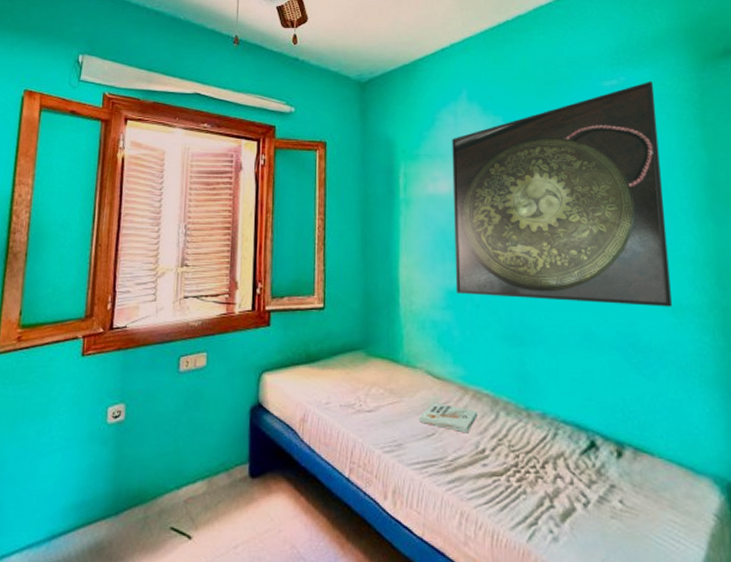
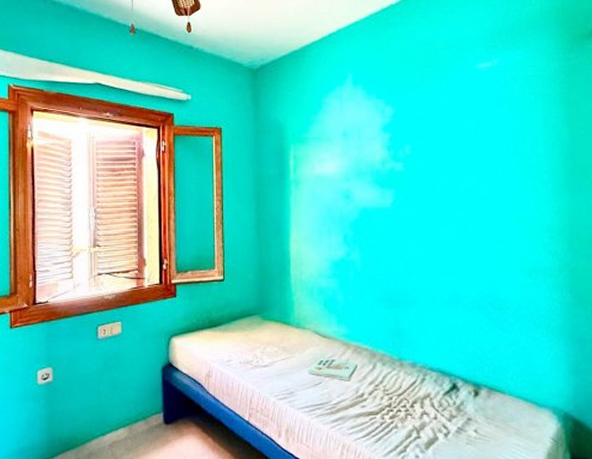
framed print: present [452,80,672,307] -> none [338,62,528,270]

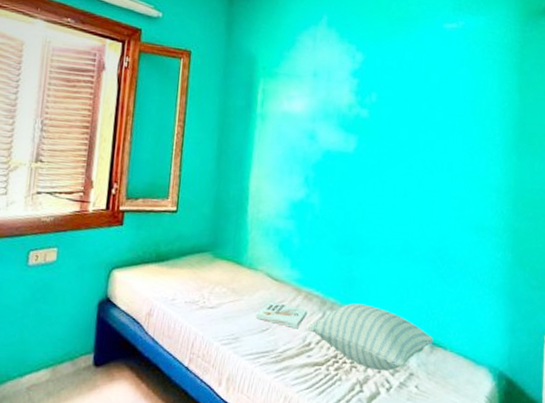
pillow: none [360,354,490,418] -> present [308,303,434,371]

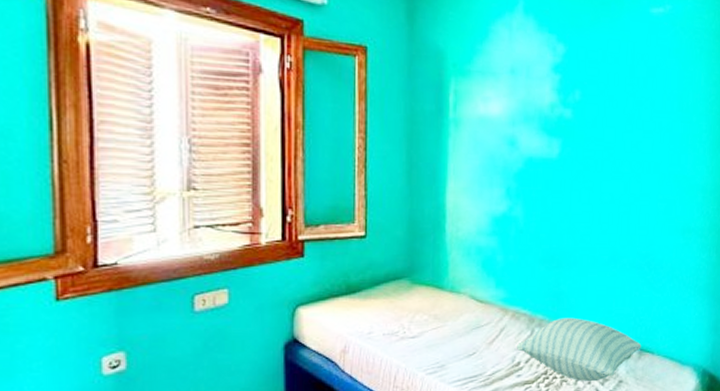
book: present [256,301,307,329] -> none [461,324,515,350]

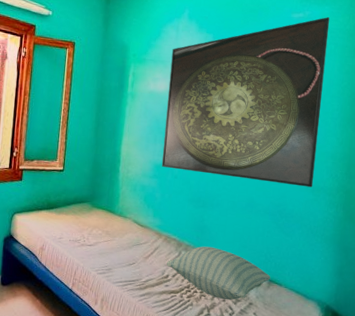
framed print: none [501,12,694,230] -> present [161,16,330,188]

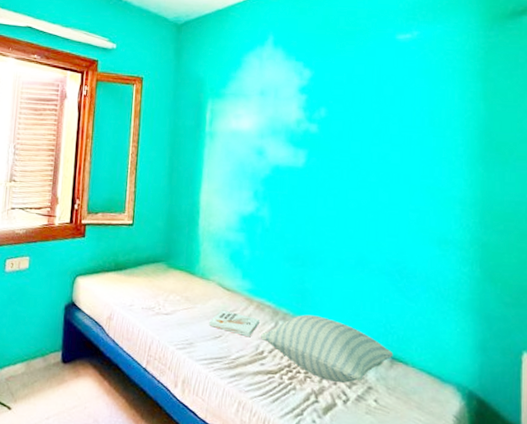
book: none [125,242,166,264] -> present [209,309,259,338]
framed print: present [161,16,330,188] -> none [249,36,444,241]

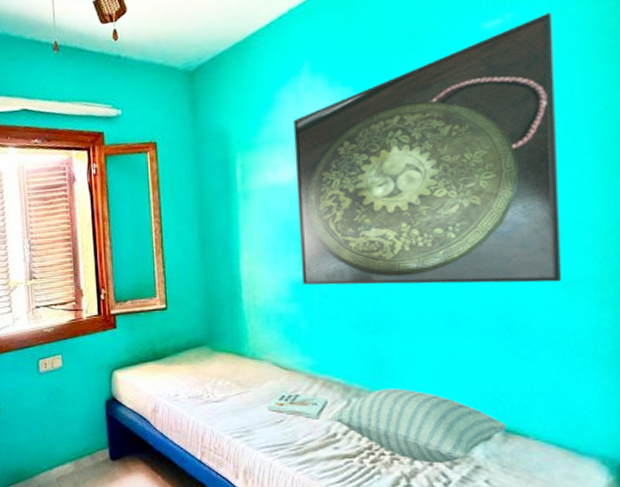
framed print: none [249,36,444,241] -> present [293,11,561,286]

